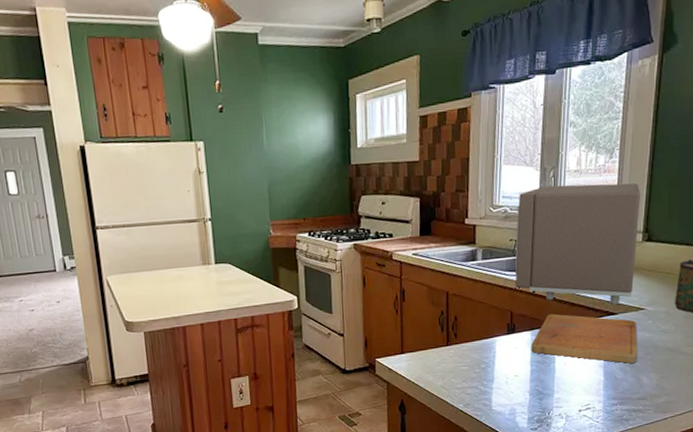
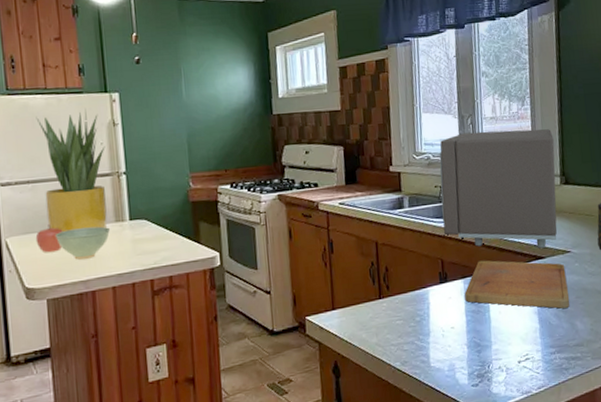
planter: none [128,157,195,274] -> present [36,109,107,233]
fruit: none [132,265,156,291] -> present [35,224,63,253]
bowl: none [149,268,198,298] -> present [54,226,110,260]

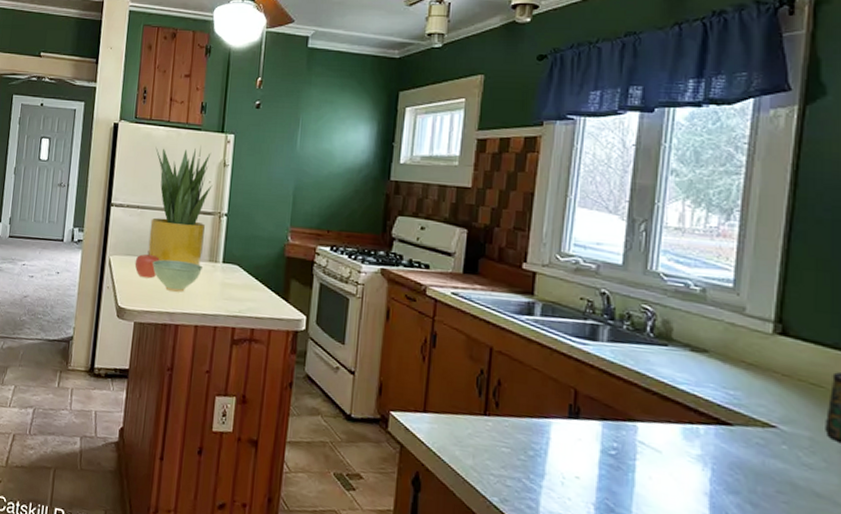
microwave: present [439,129,557,248] -> none [584,240,771,412]
cutting board: present [464,260,570,309] -> none [601,404,765,503]

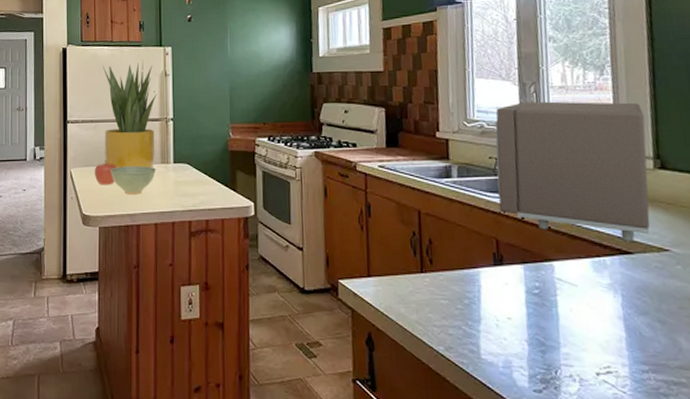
microwave: none [584,240,771,412] -> present [494,101,650,241]

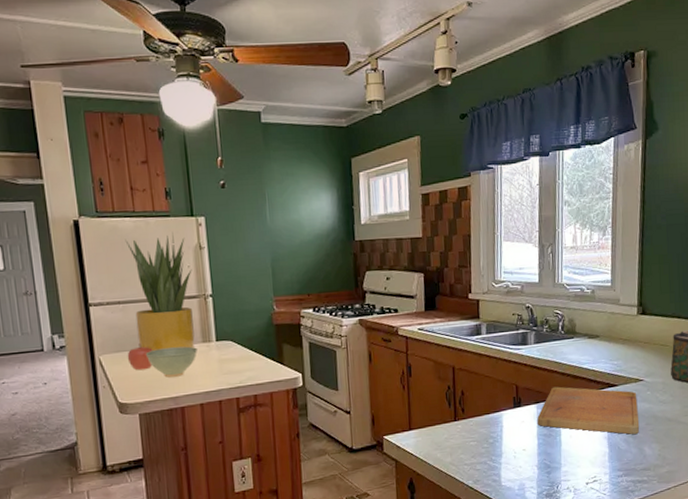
microwave: present [494,101,650,241] -> none [518,259,634,376]
cutting board: none [525,246,670,320] -> present [537,386,640,435]

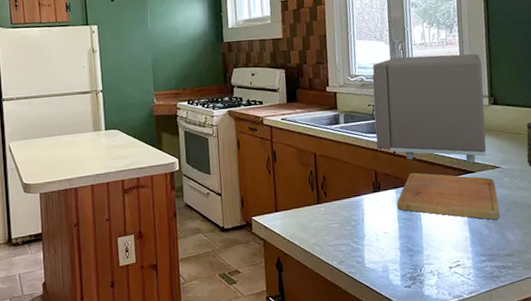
planter: present [125,233,195,352] -> none [33,39,87,139]
fruit: present [127,343,153,371] -> none [31,132,53,156]
bowl: present [145,346,197,378] -> none [46,134,89,162]
microwave: none [518,259,634,376] -> present [372,54,486,163]

